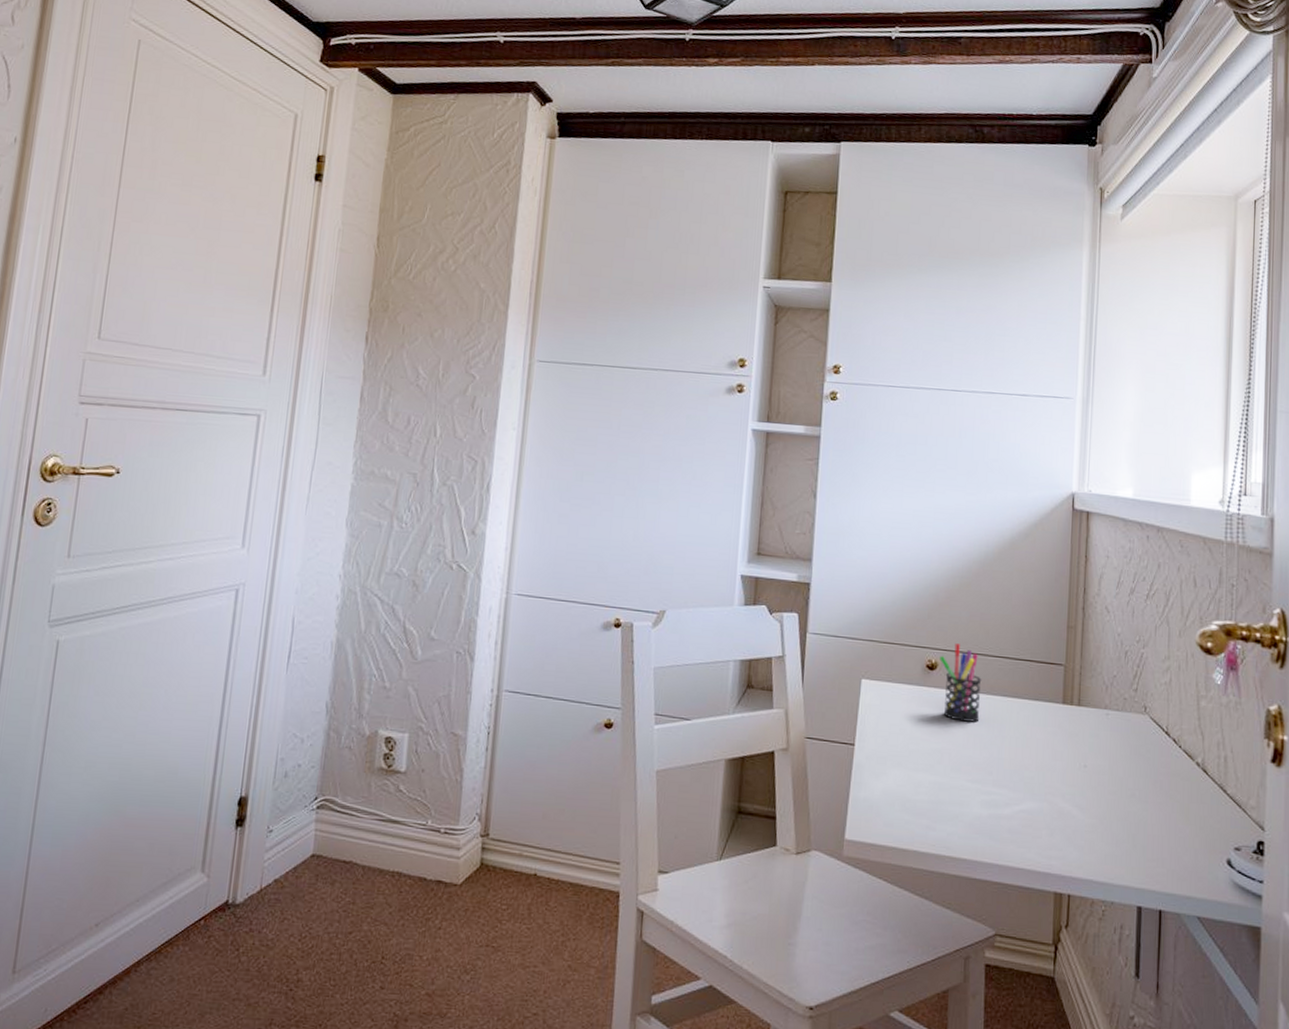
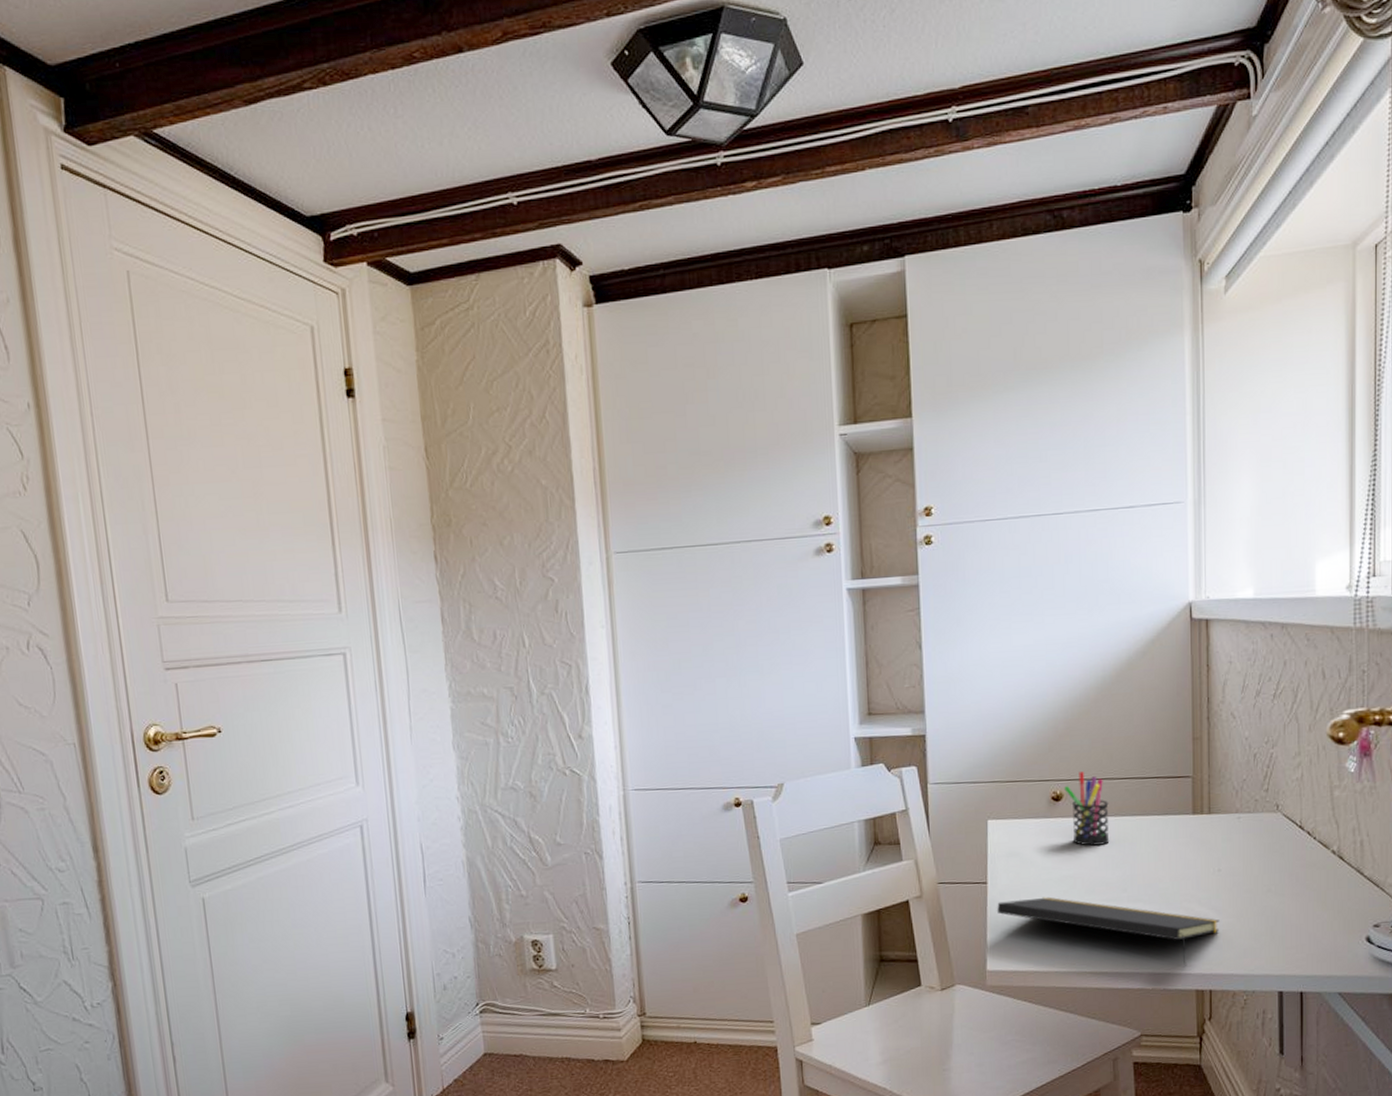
notepad: none [862,767,1083,864] -> present [997,896,1220,966]

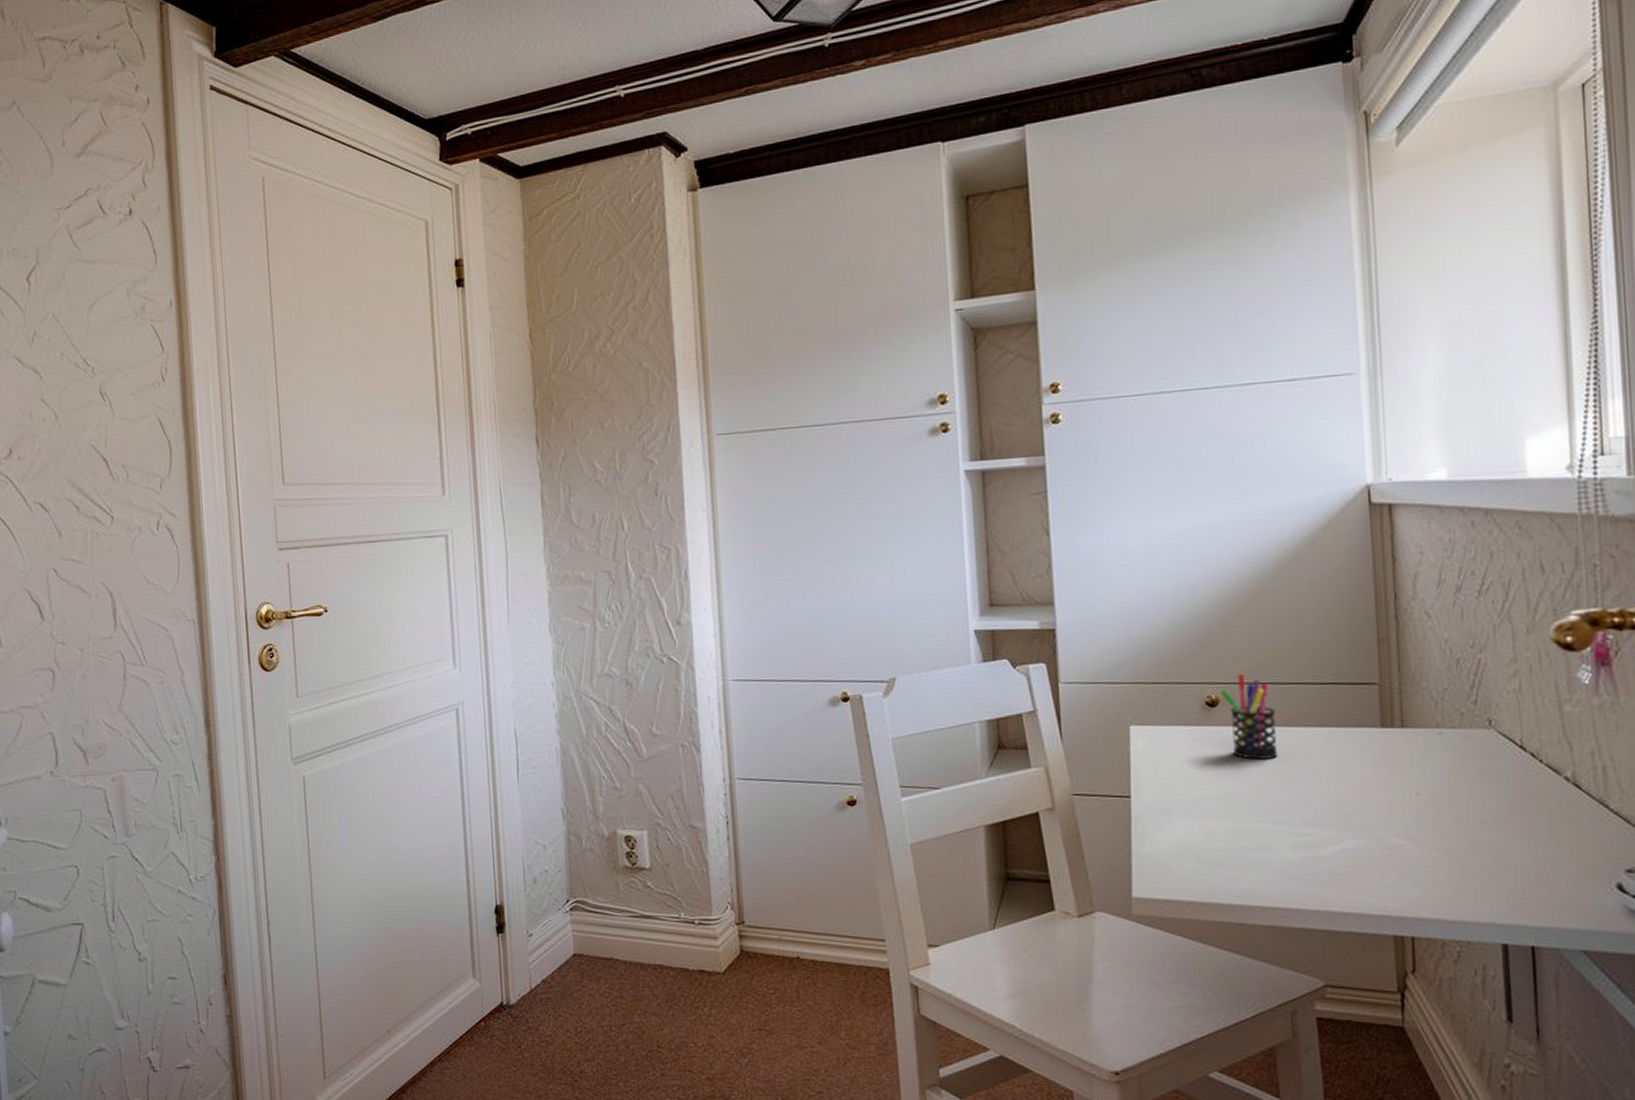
notepad: present [997,896,1220,966] -> none [1143,816,1421,906]

